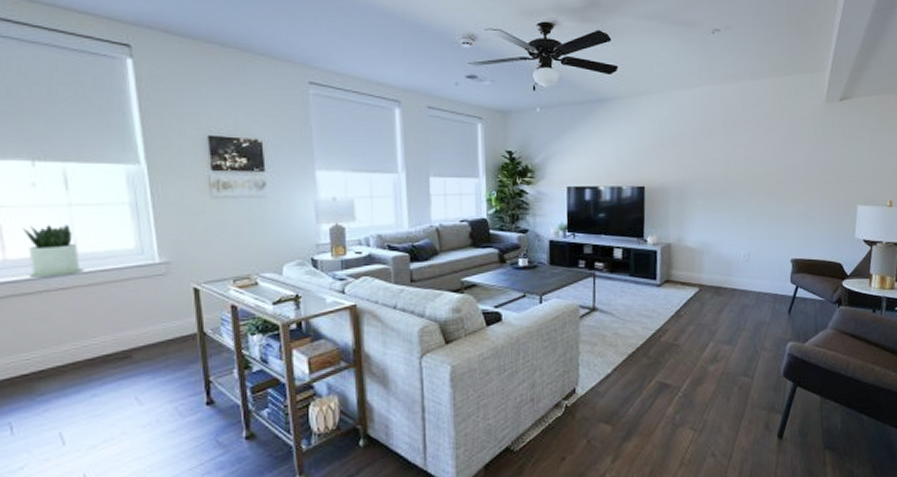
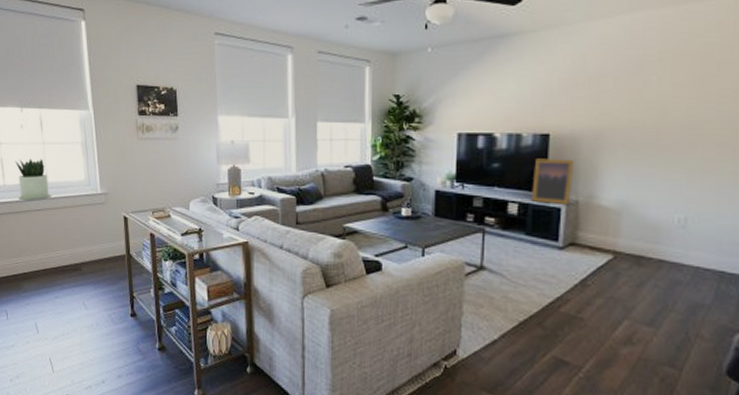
picture frame: none [633,208,665,248] -> present [532,158,573,206]

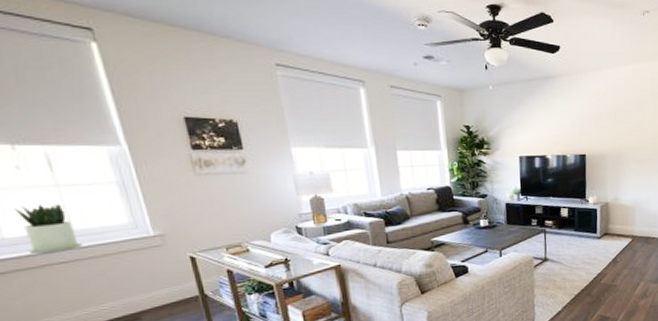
picture frame: present [532,158,573,206] -> none [576,172,604,207]

